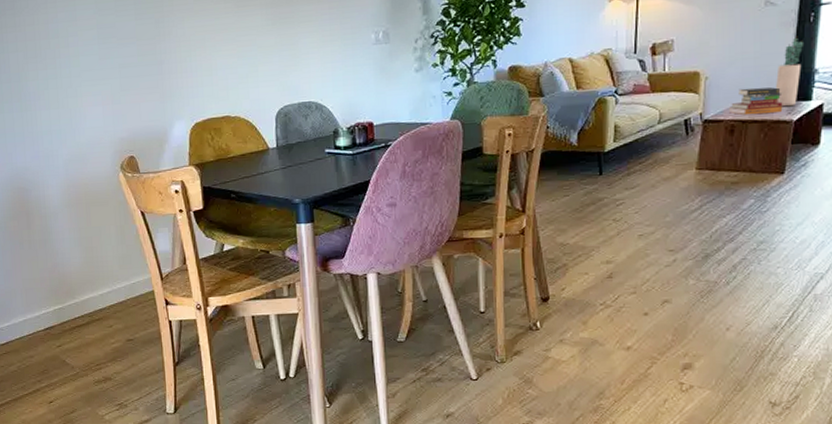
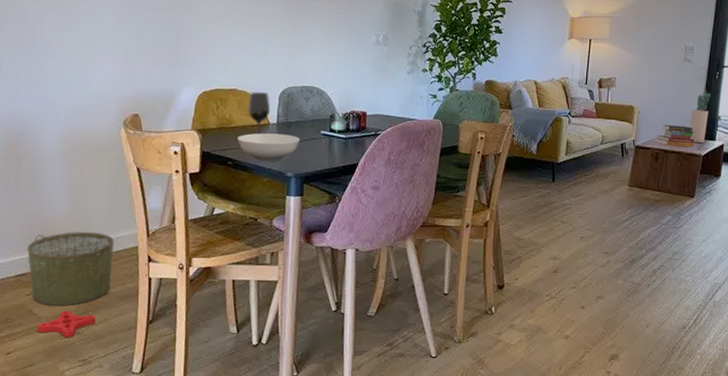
basket: none [49,280,134,356] -> present [26,231,115,307]
dog toy: none [72,358,125,385] -> present [37,310,96,338]
bowl: none [237,158,304,191] -> present [237,133,300,162]
wine glass: none [243,115,268,161] -> present [248,92,271,134]

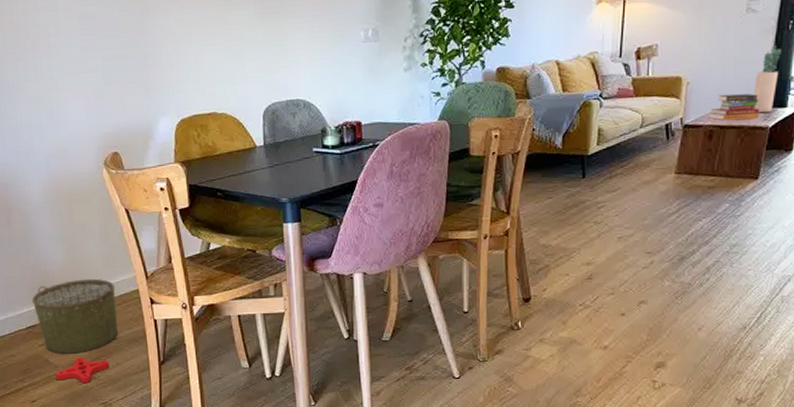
bowl: present [237,133,300,162] -> none [224,156,291,189]
wine glass: present [248,92,271,134] -> none [230,112,256,159]

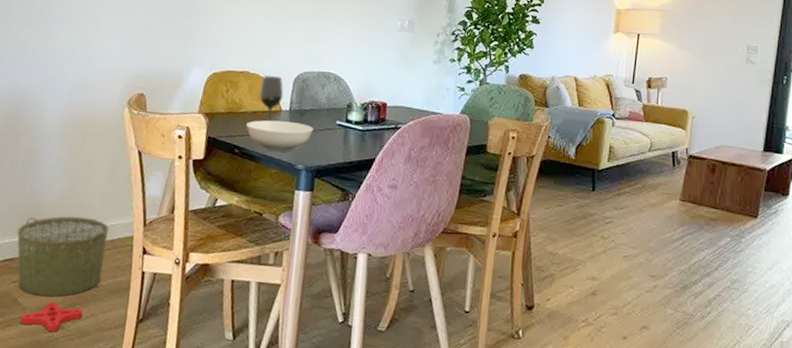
bowl: none [224,156,291,189] -> present [246,120,313,152]
wine glass: none [230,112,256,159] -> present [259,75,284,121]
books: present [709,93,760,121] -> none [712,132,758,161]
vase: present [753,43,782,114] -> none [752,94,778,157]

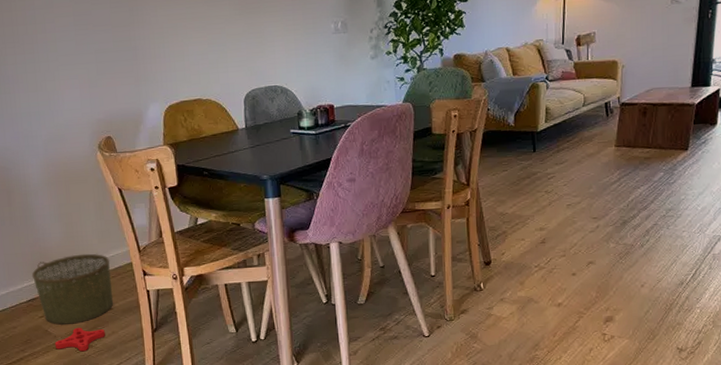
bowl: present [246,120,313,152] -> none [209,137,271,168]
wine glass: present [259,75,284,121] -> none [214,98,238,141]

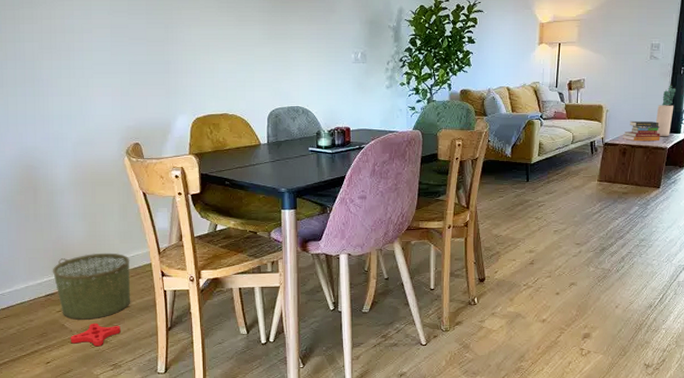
books: none [642,74,687,99] -> present [623,120,660,142]
vase: none [680,30,704,92] -> present [655,84,677,137]

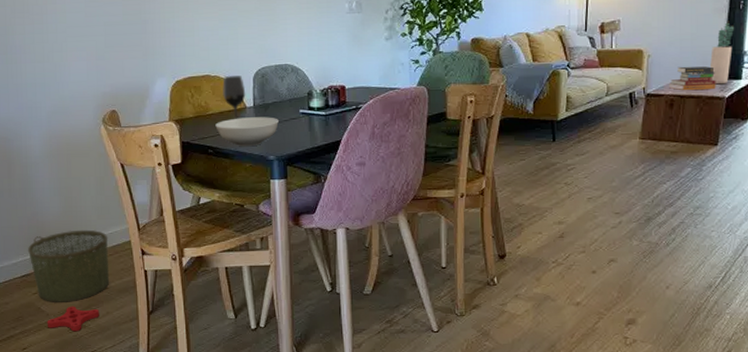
bowl: none [232,153,290,180] -> present [215,117,279,147]
wine glass: none [239,115,261,154] -> present [223,76,246,119]

